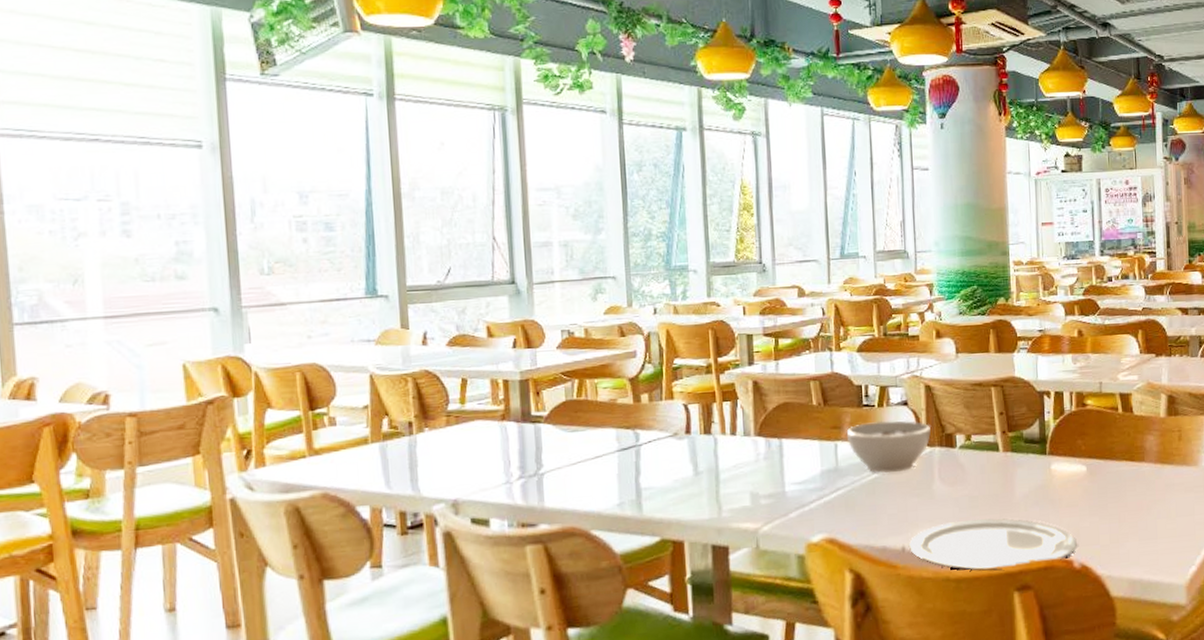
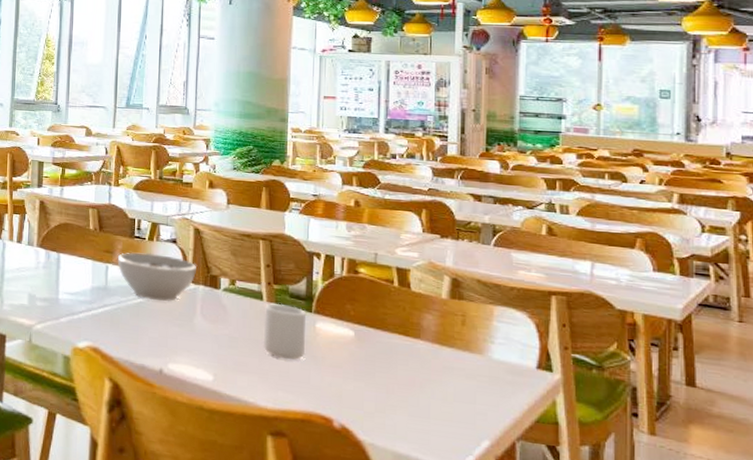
plate: present [908,518,1077,572] -> none [166,356,338,417]
cup: none [1001,451,1044,509] -> present [263,303,307,360]

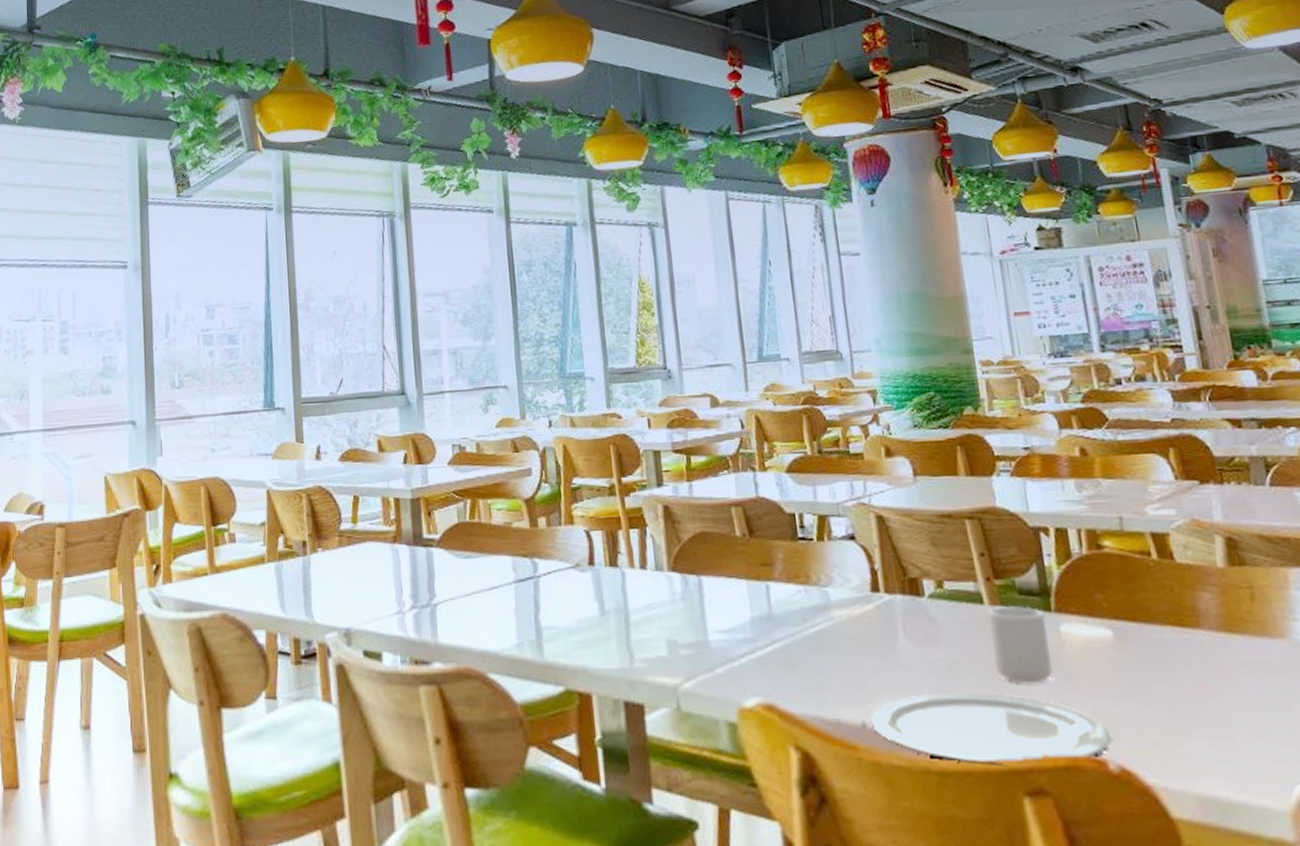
soup bowl: present [117,252,196,301] -> none [779,558,889,624]
plate: none [166,356,338,417] -> present [870,692,1111,767]

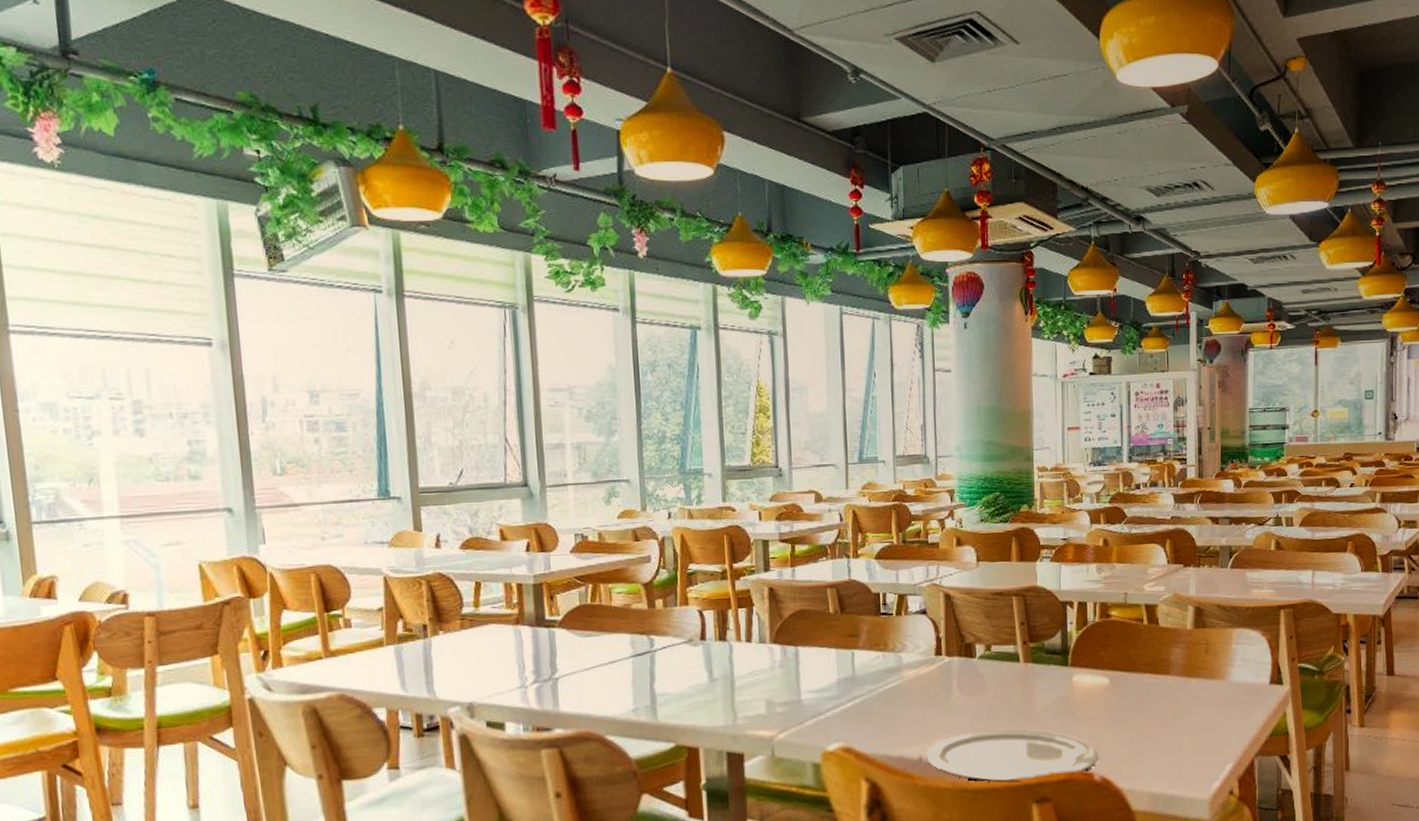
cup: present [988,605,1054,682] -> none [1021,662,1065,720]

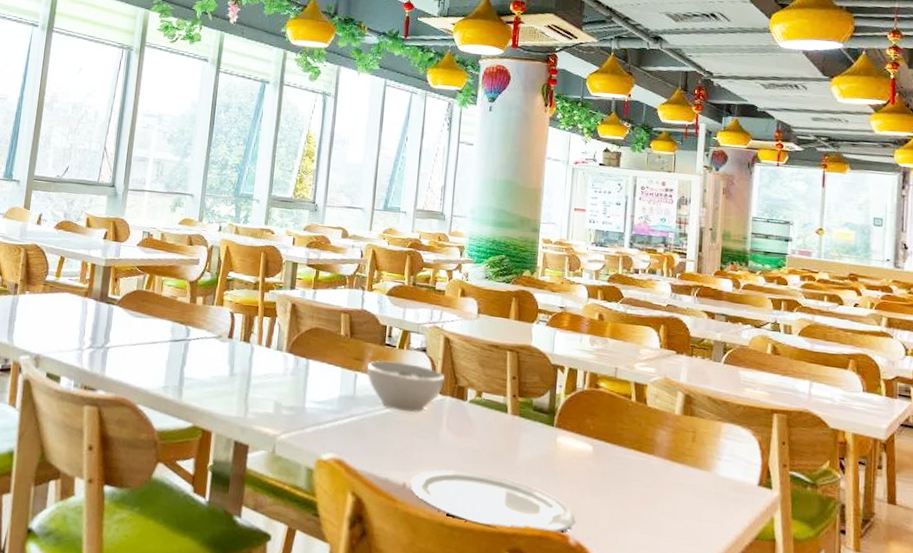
soup bowl: none [863,629,950,682] -> present [366,360,445,412]

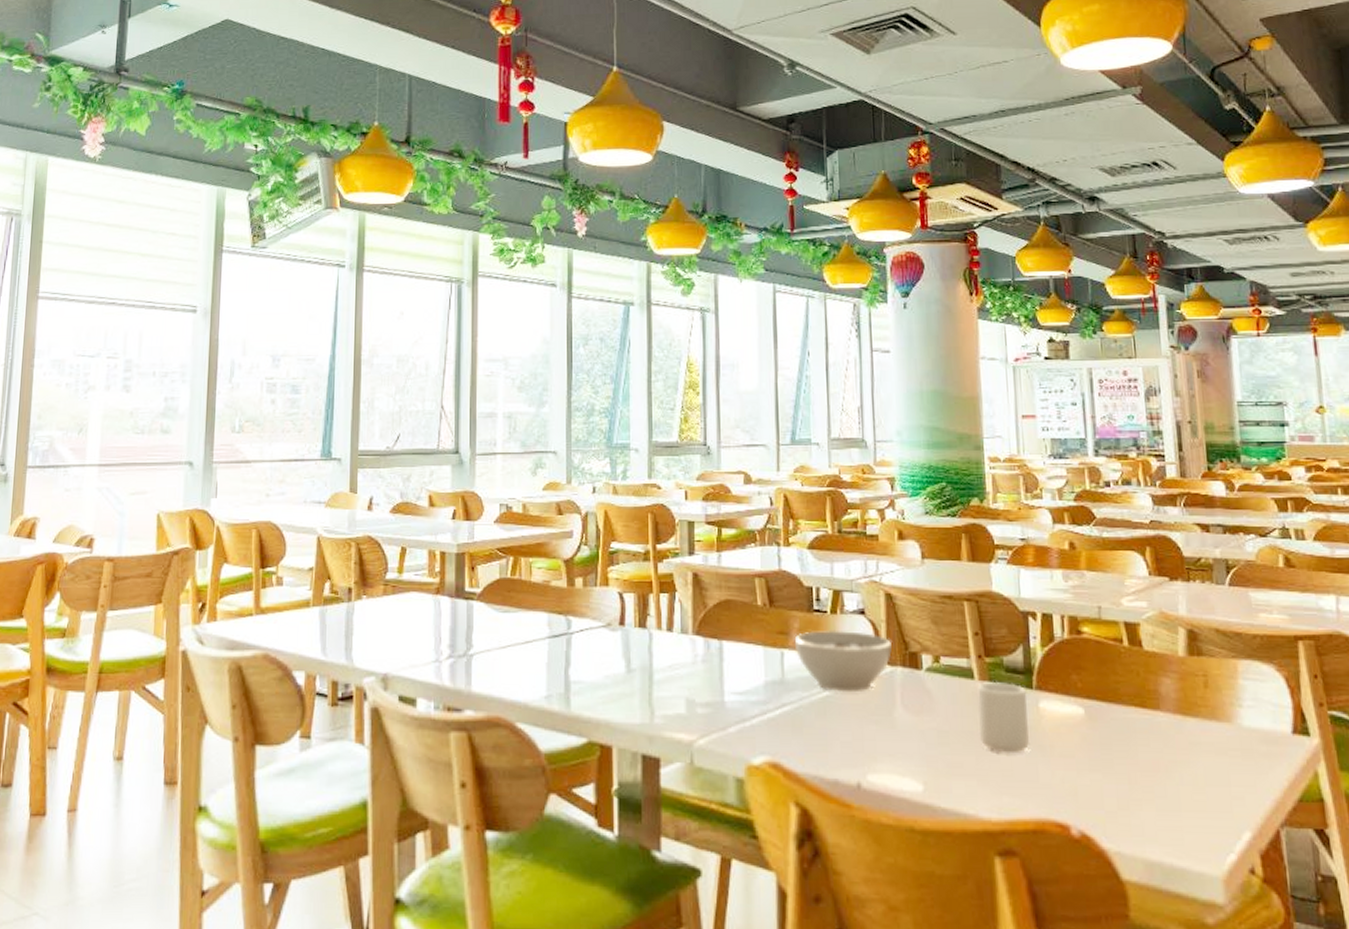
plate: present [409,469,575,533] -> none [864,758,1075,828]
cup: none [505,416,549,475] -> present [977,681,1031,752]

